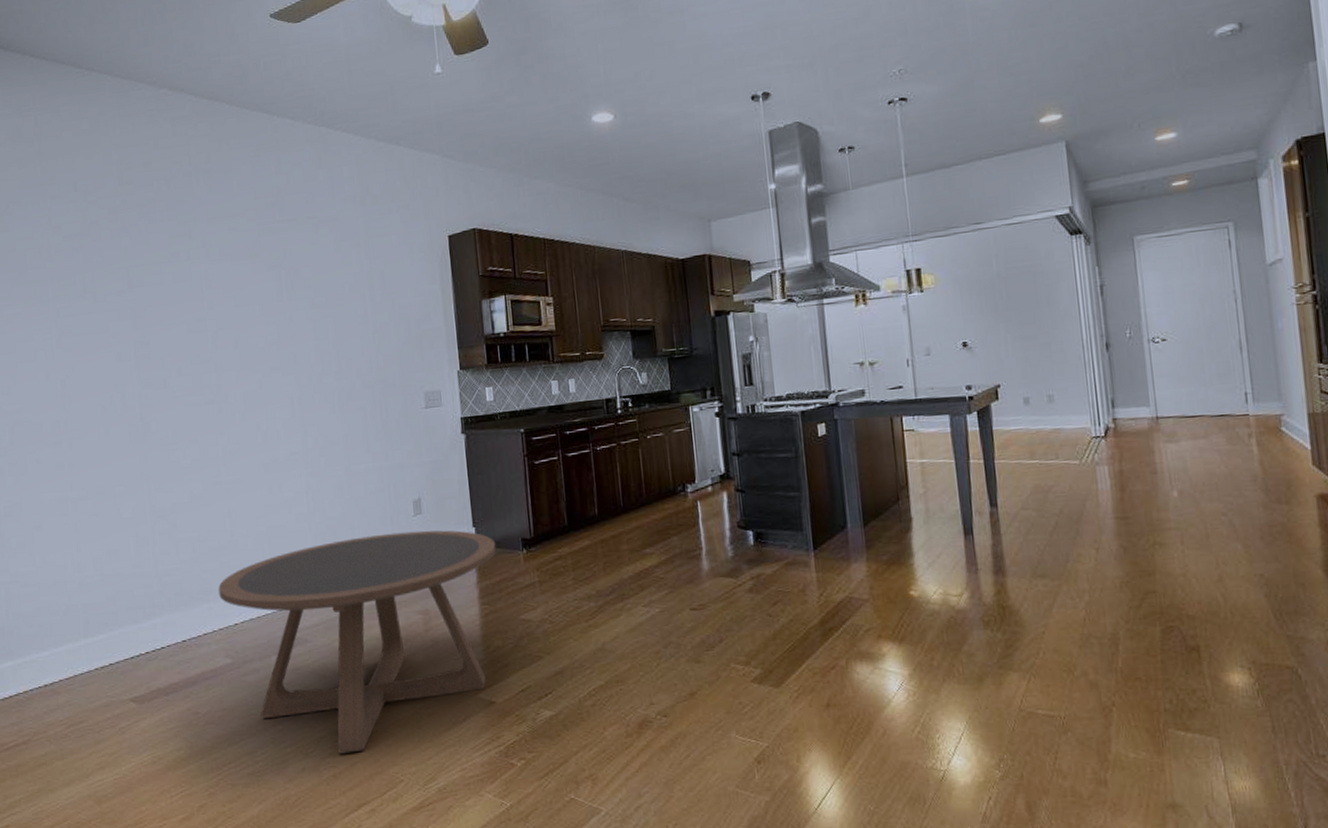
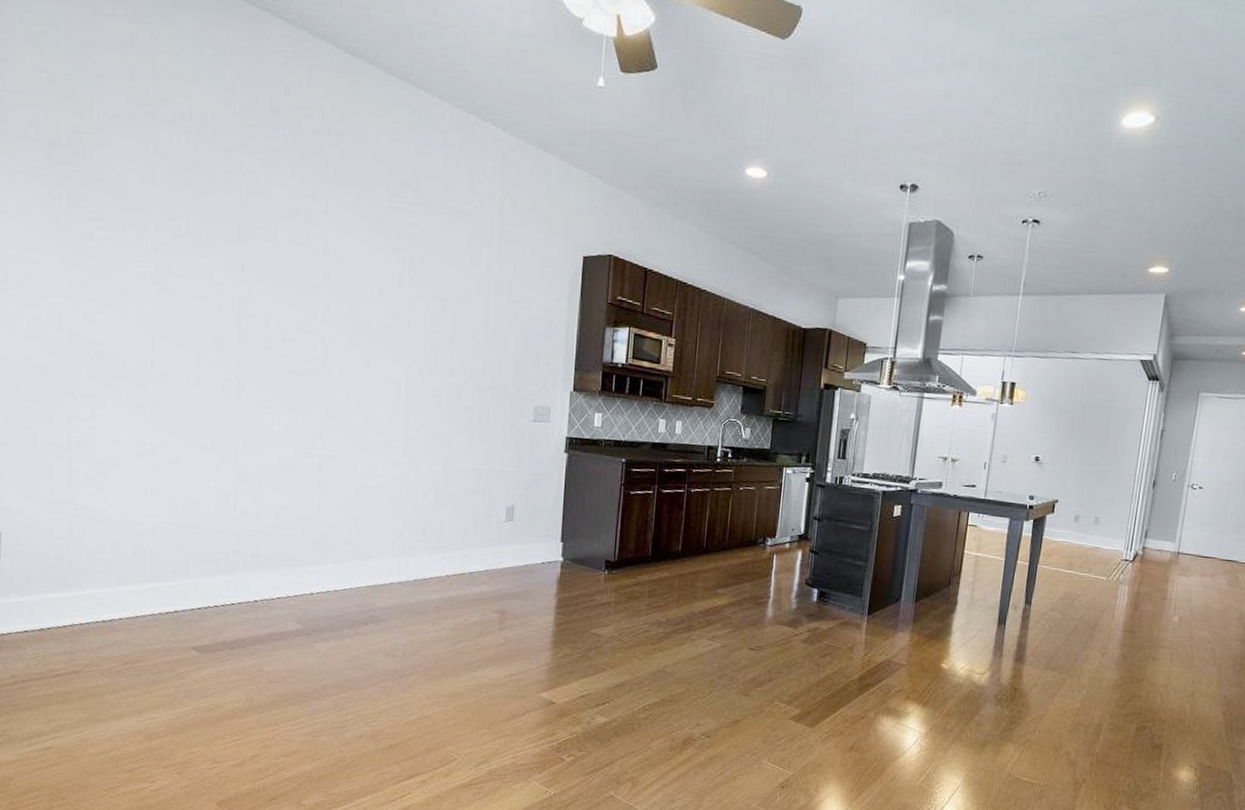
coffee table: present [218,530,497,754] -> none [298,532,580,729]

